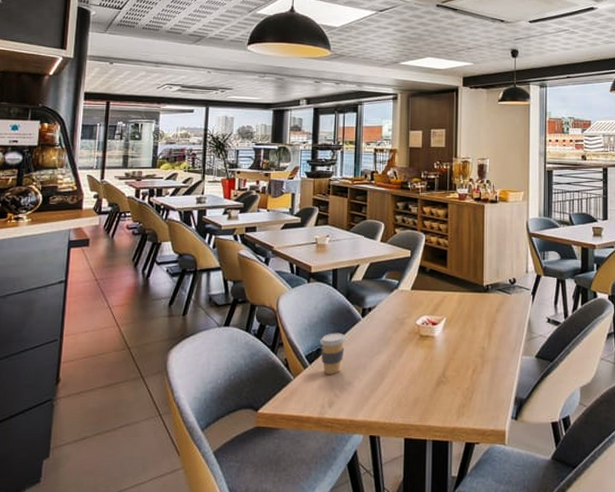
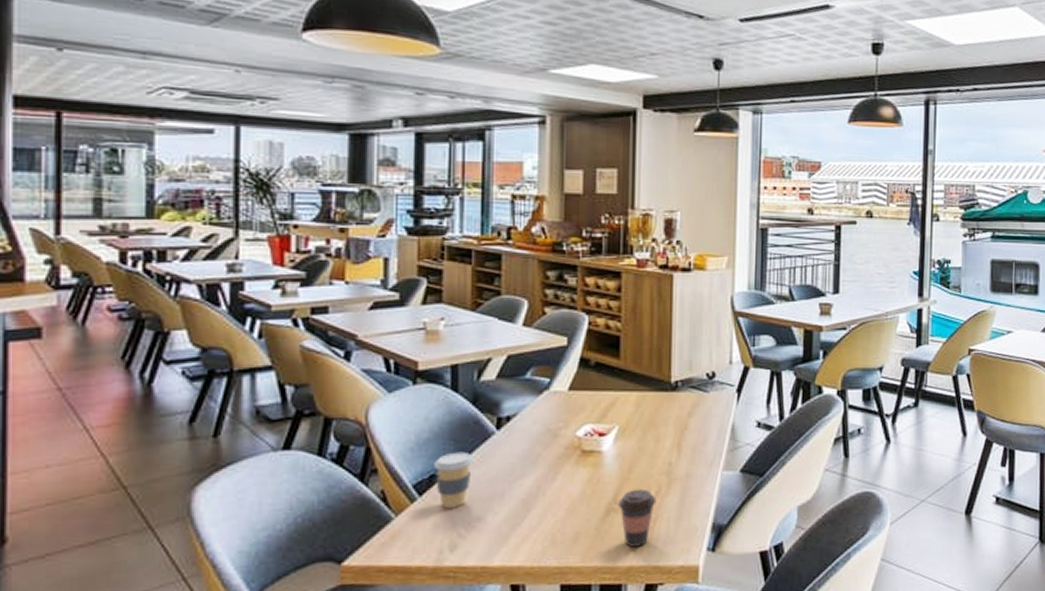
coffee cup: none [446,367,474,412] -> present [618,488,657,547]

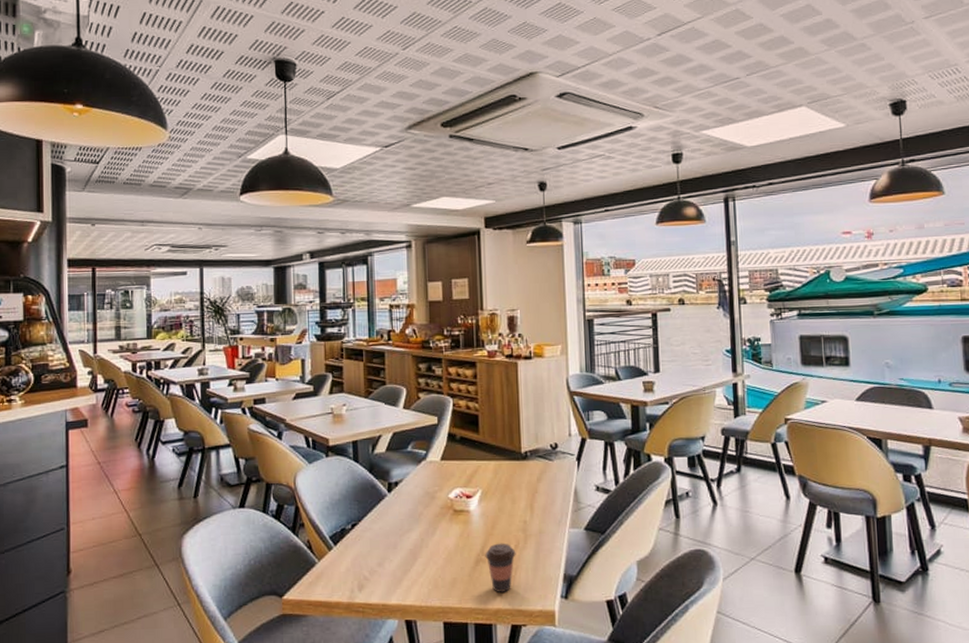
coffee cup: present [434,451,474,509] -> none [344,510,373,556]

